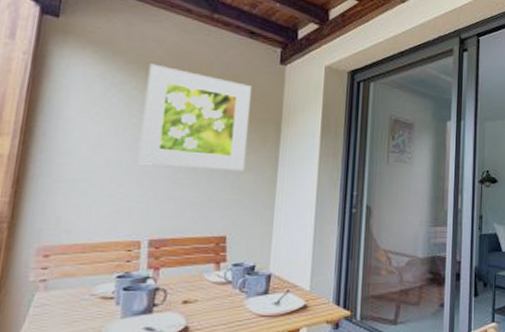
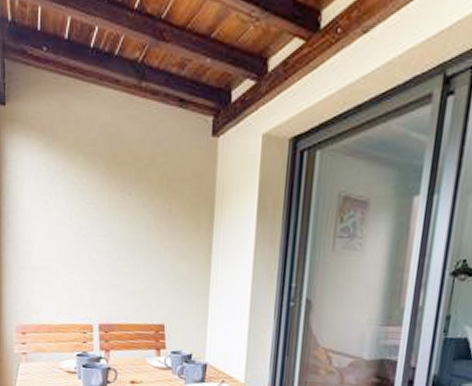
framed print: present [137,63,251,171] -> none [83,147,183,260]

